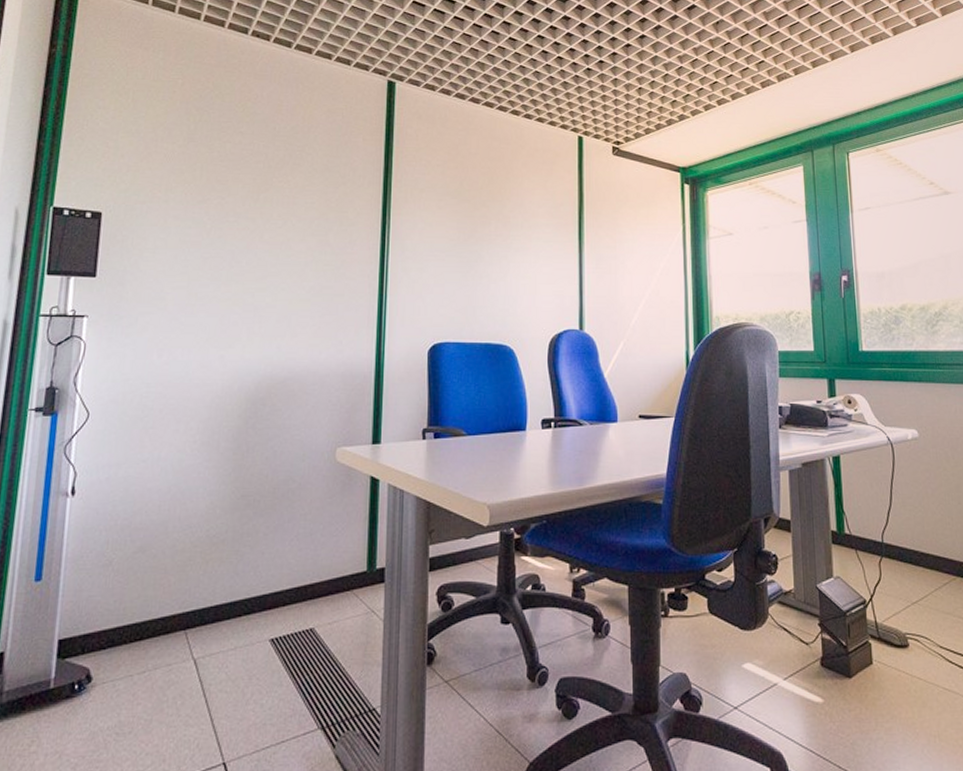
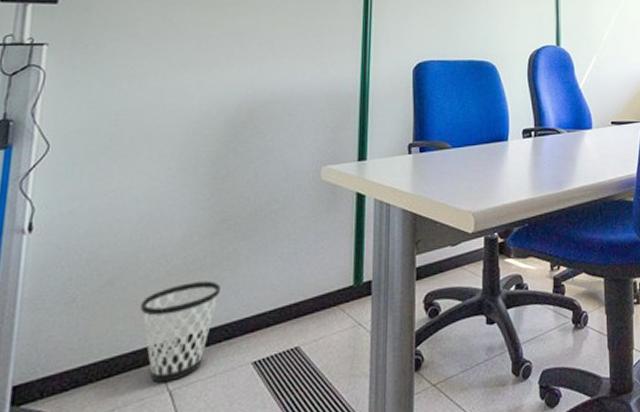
wastebasket: none [168,555,241,651] -> present [140,280,220,384]

